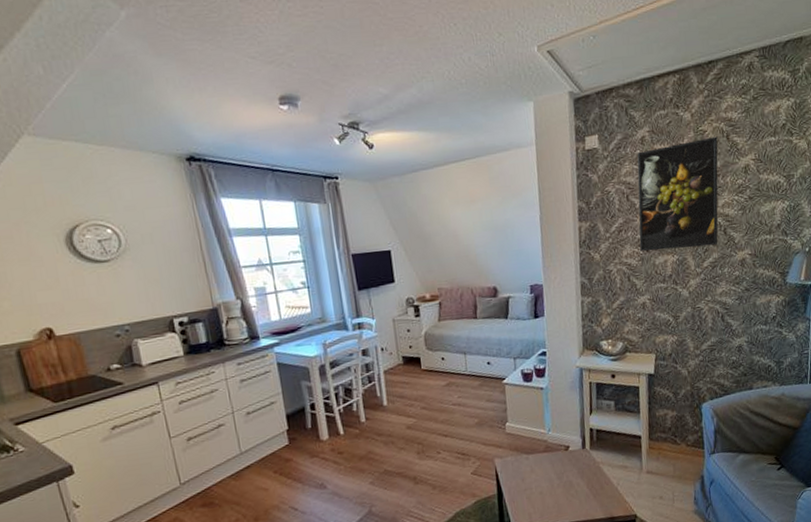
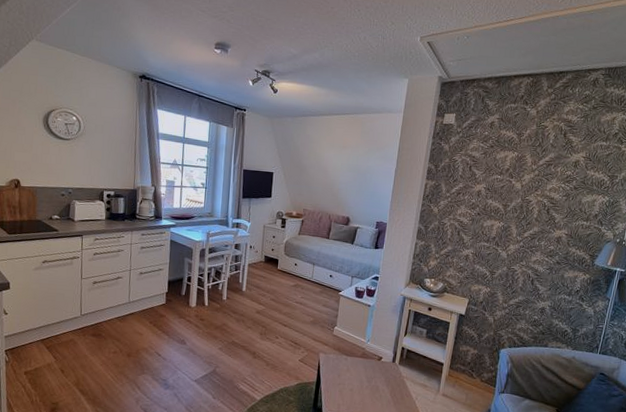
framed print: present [637,136,718,252] -> none [473,132,556,221]

